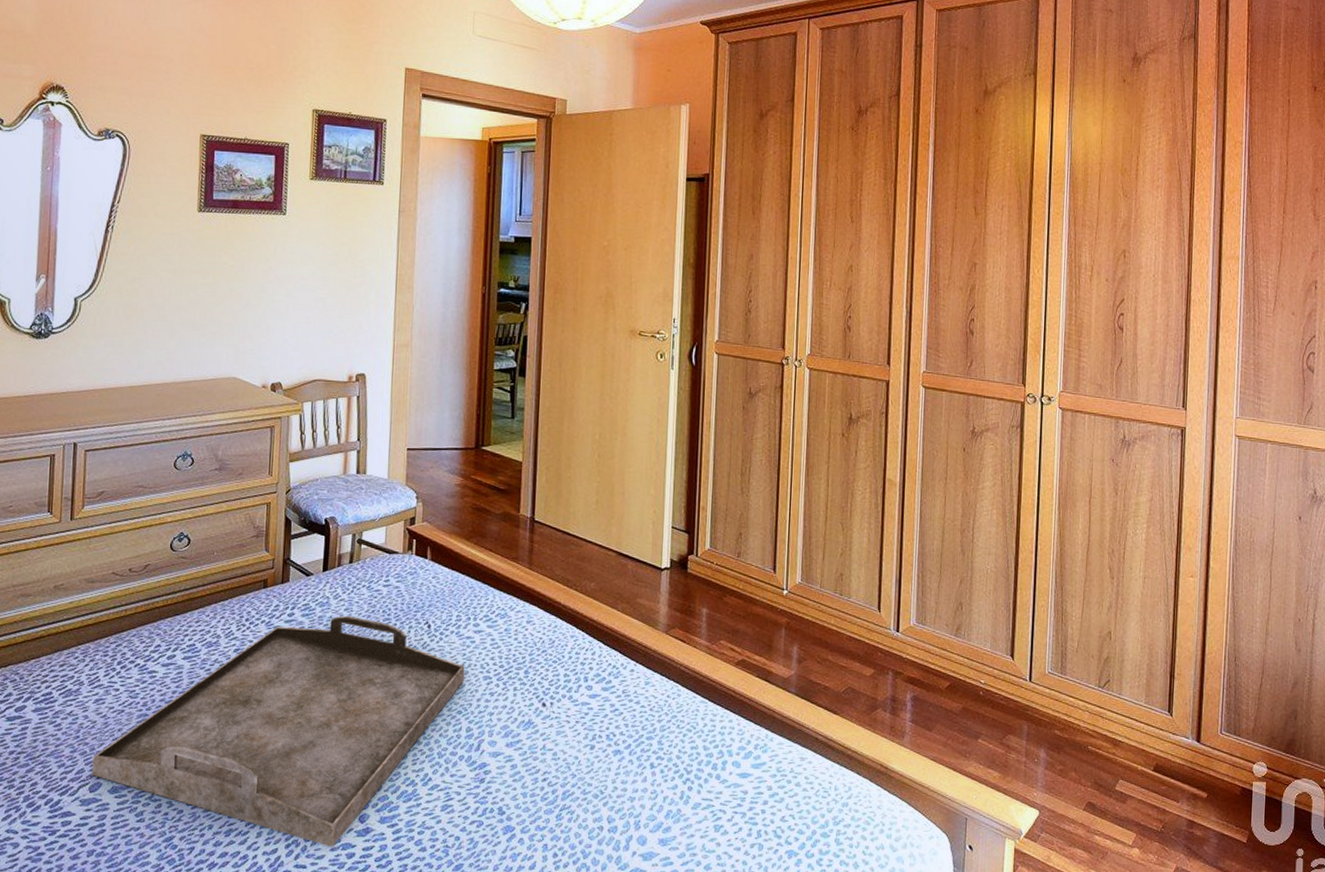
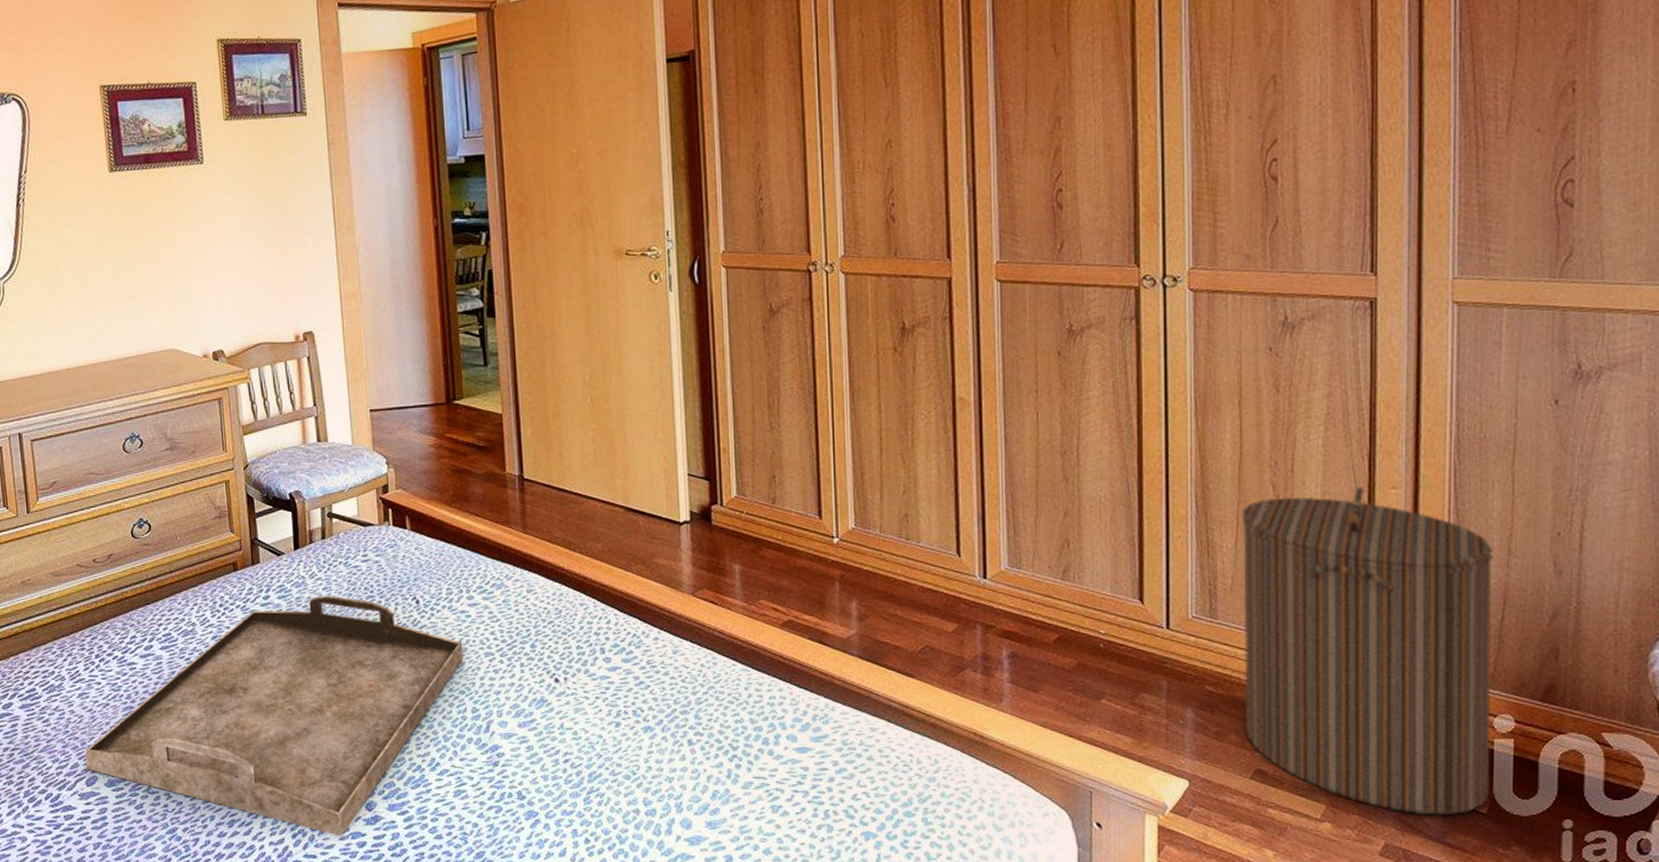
laundry hamper: none [1082,574,1256,844] -> present [1242,487,1493,816]

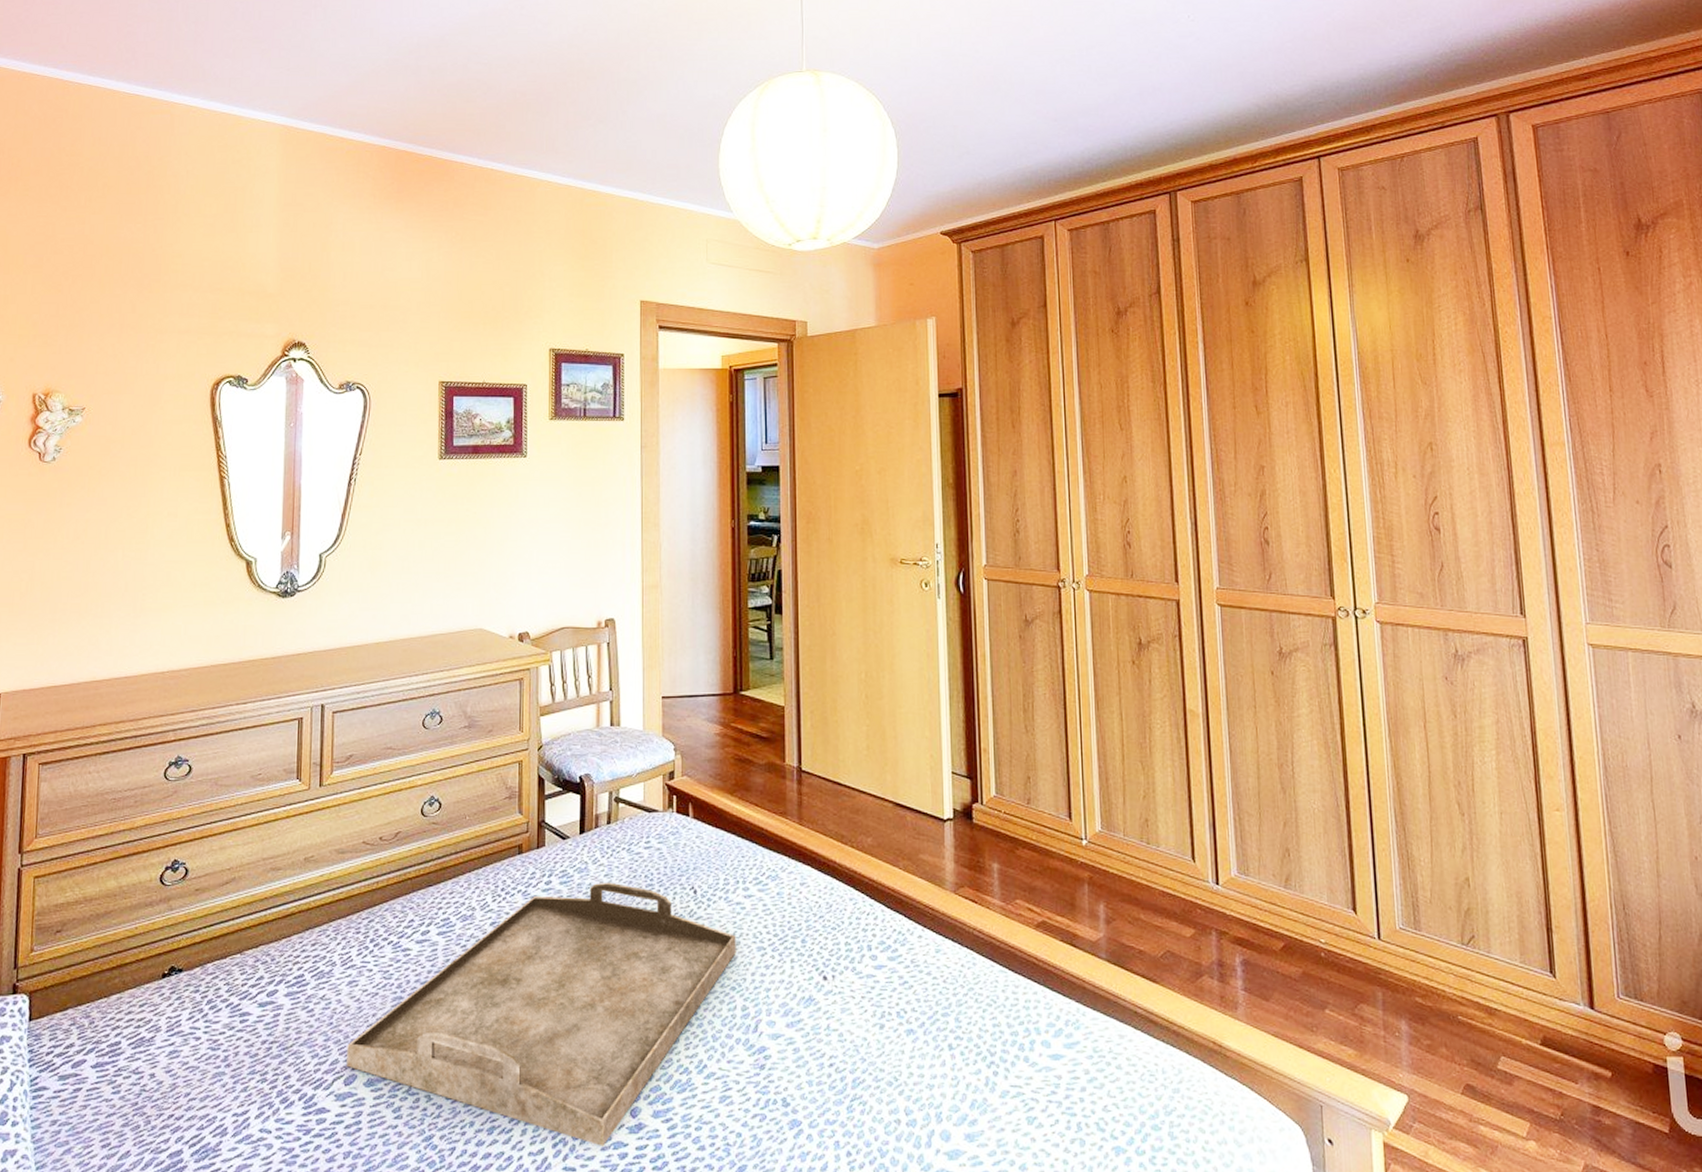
laundry hamper: present [1242,487,1493,816] -> none [1434,808,1669,1135]

